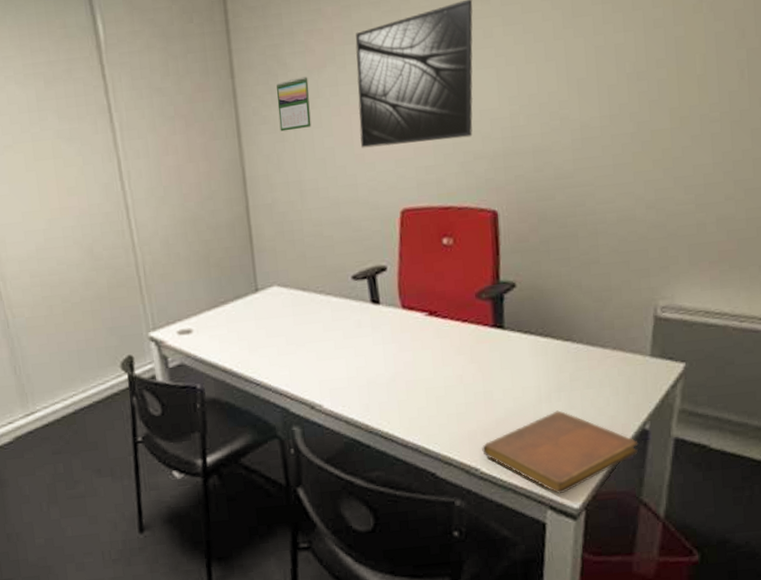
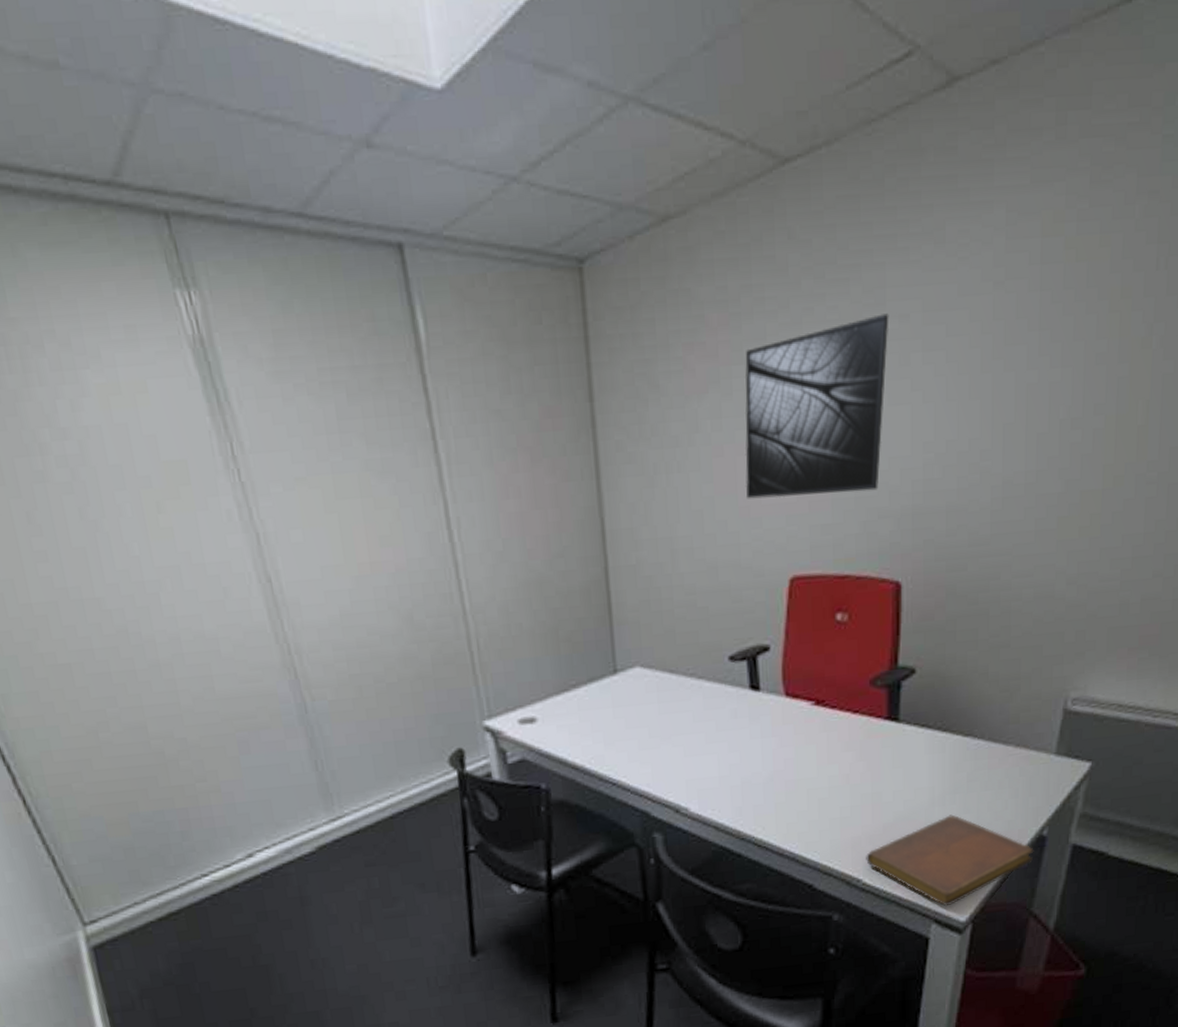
calendar: present [276,76,312,132] -> none [646,404,688,474]

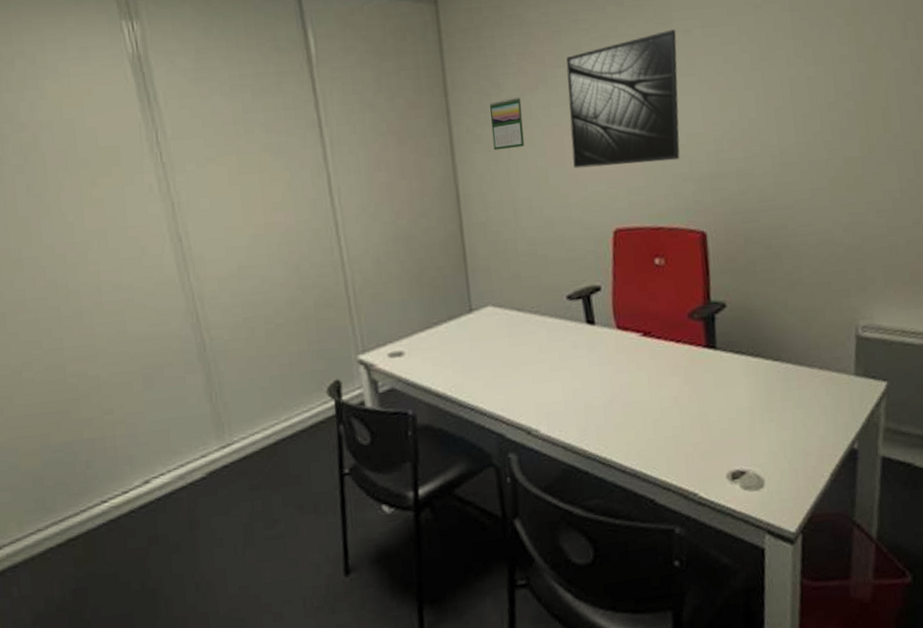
calendar: none [646,404,688,474] -> present [490,97,525,151]
notebook: present [866,814,1034,907] -> none [699,431,849,518]

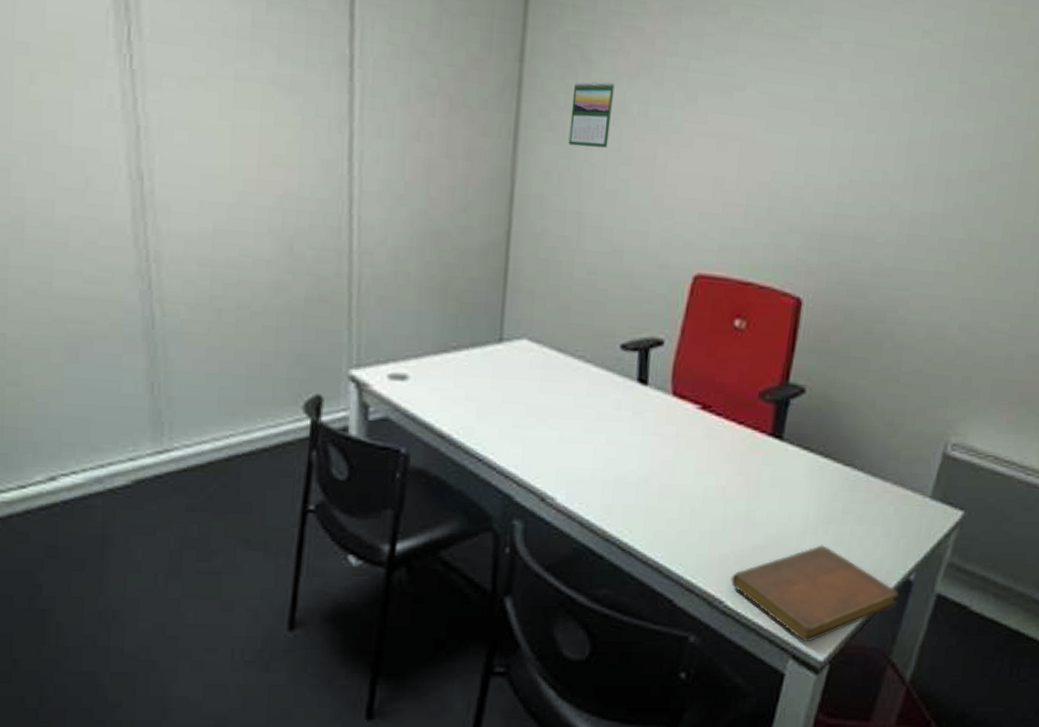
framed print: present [566,29,680,169] -> none [662,37,823,204]
notebook: none [699,431,849,518] -> present [731,545,900,643]

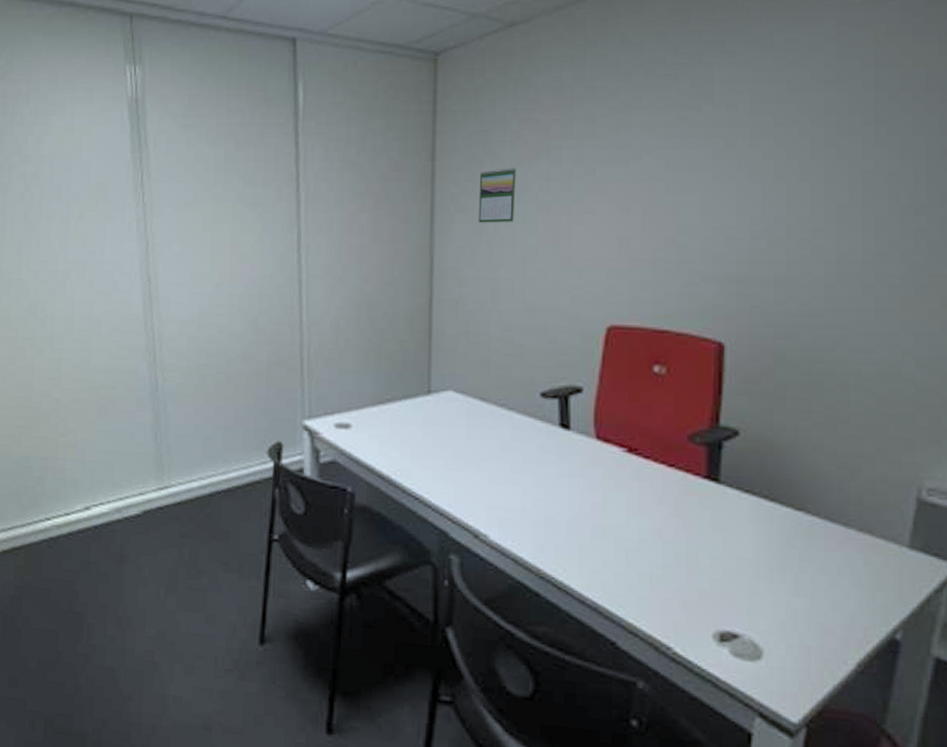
notebook: present [731,545,900,643] -> none [678,594,885,701]

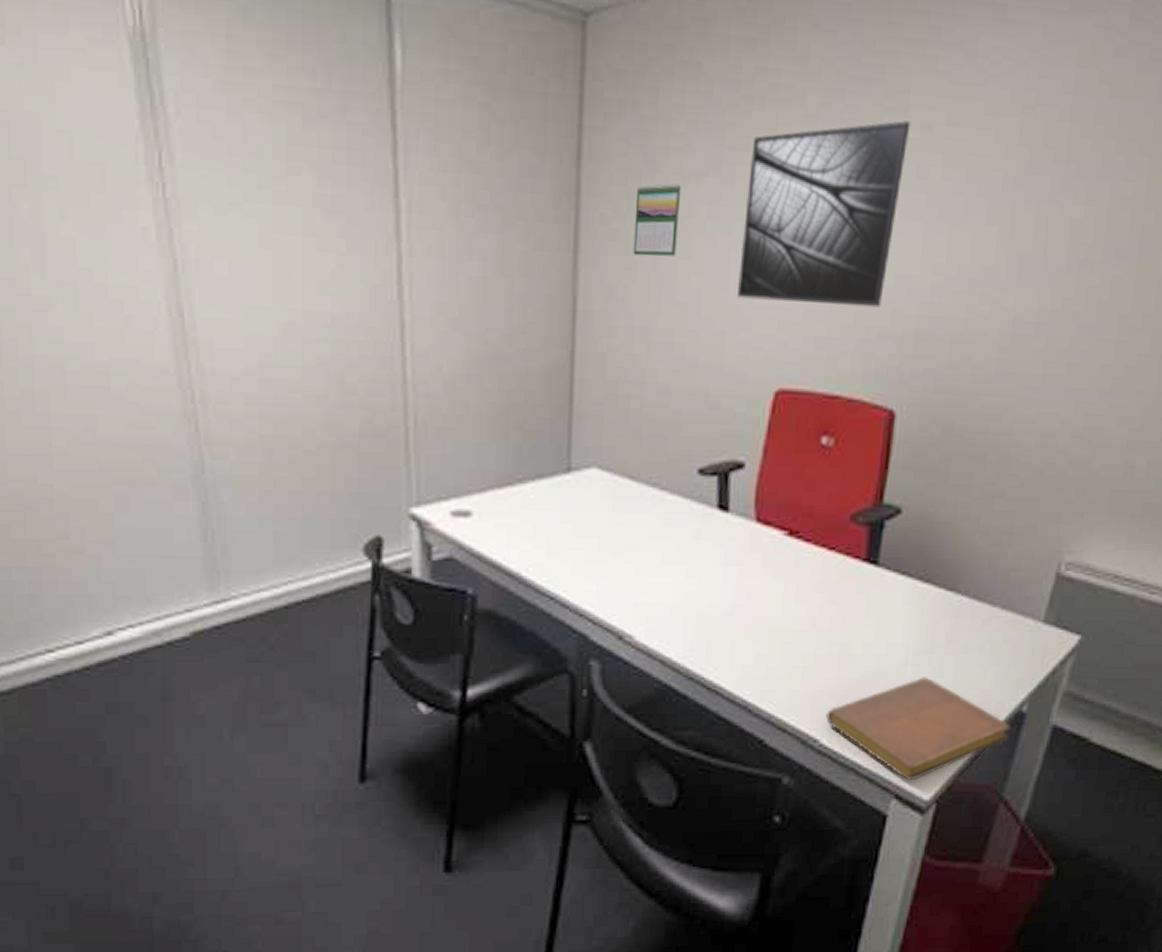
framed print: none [567,104,717,255] -> present [737,120,911,308]
notebook: none [678,594,885,701] -> present [826,677,1011,781]

